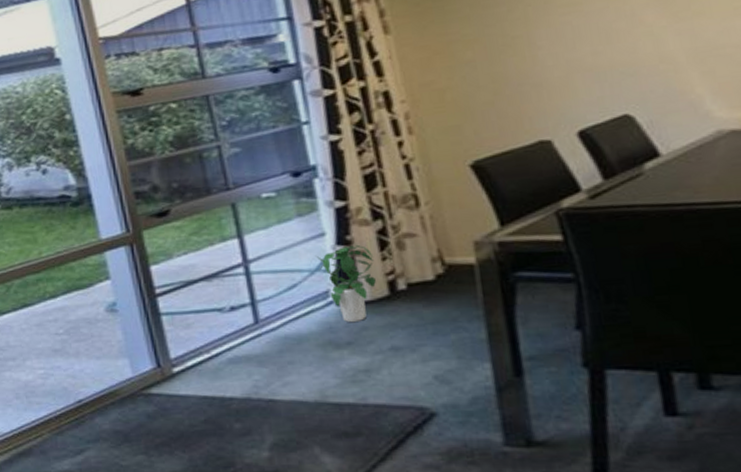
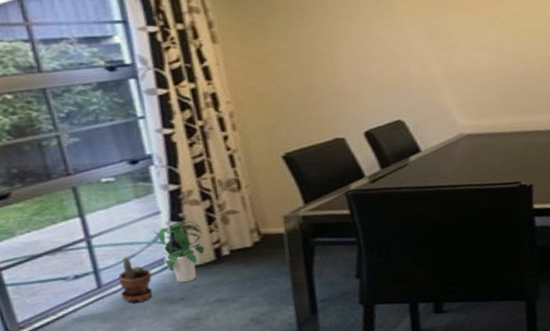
potted plant: none [277,286,316,345] -> present [118,256,153,303]

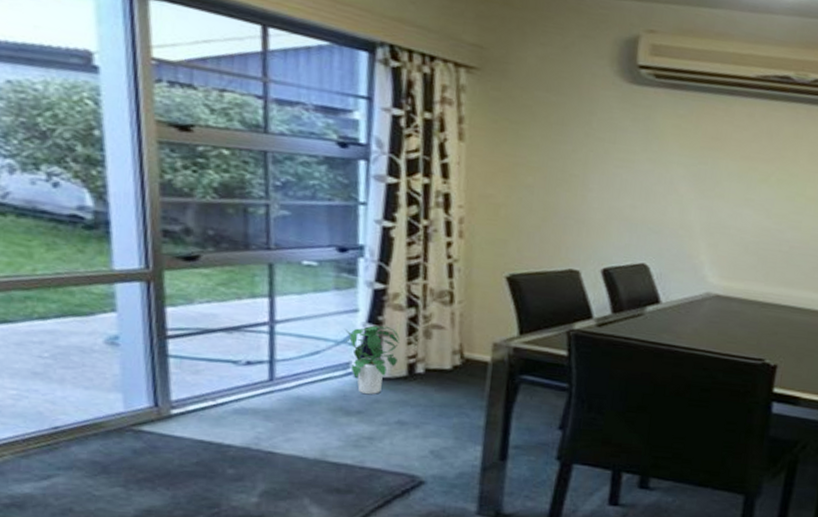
potted plant: present [118,256,153,303] -> none [291,351,333,406]

